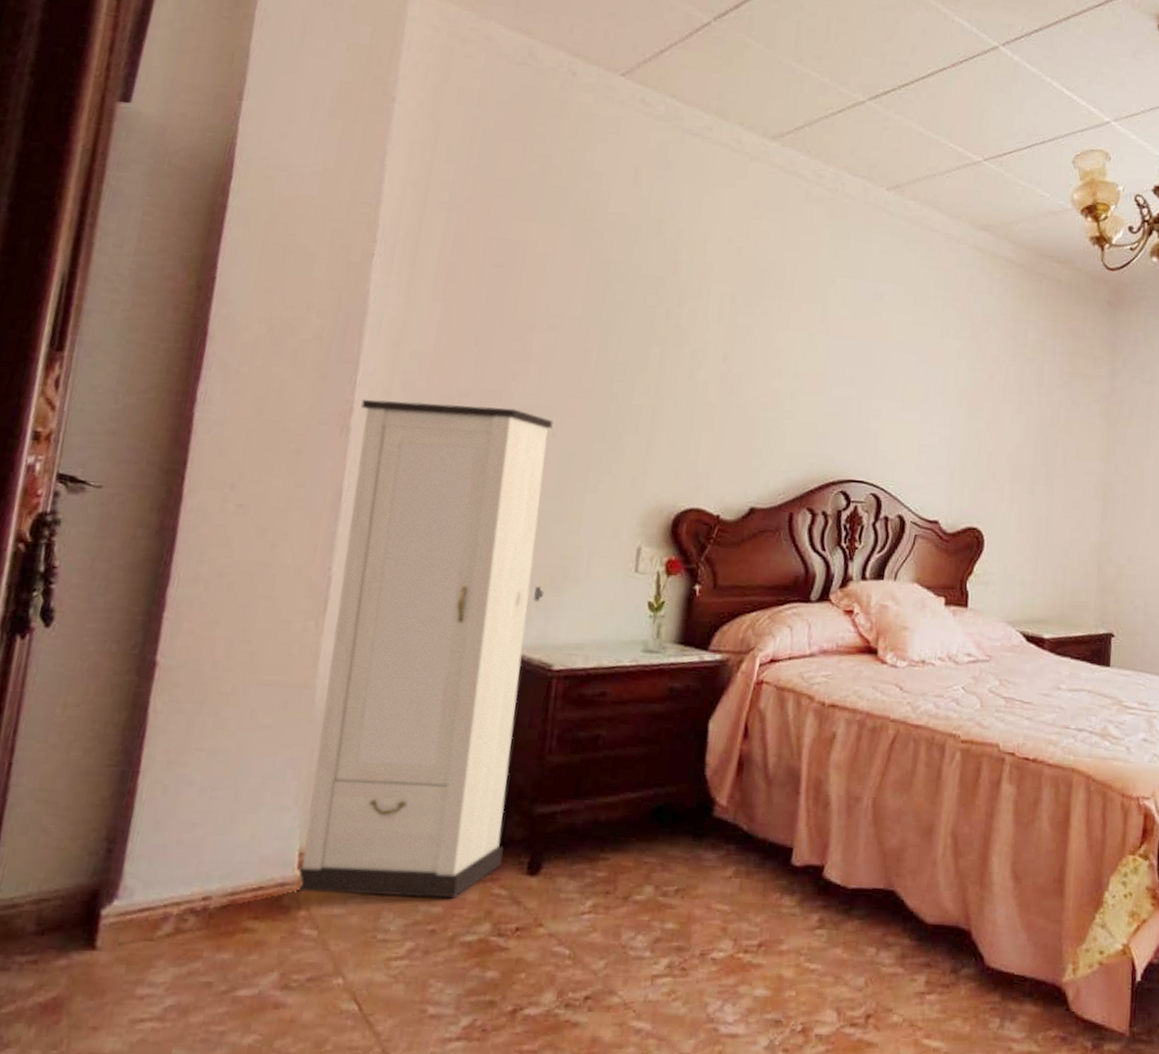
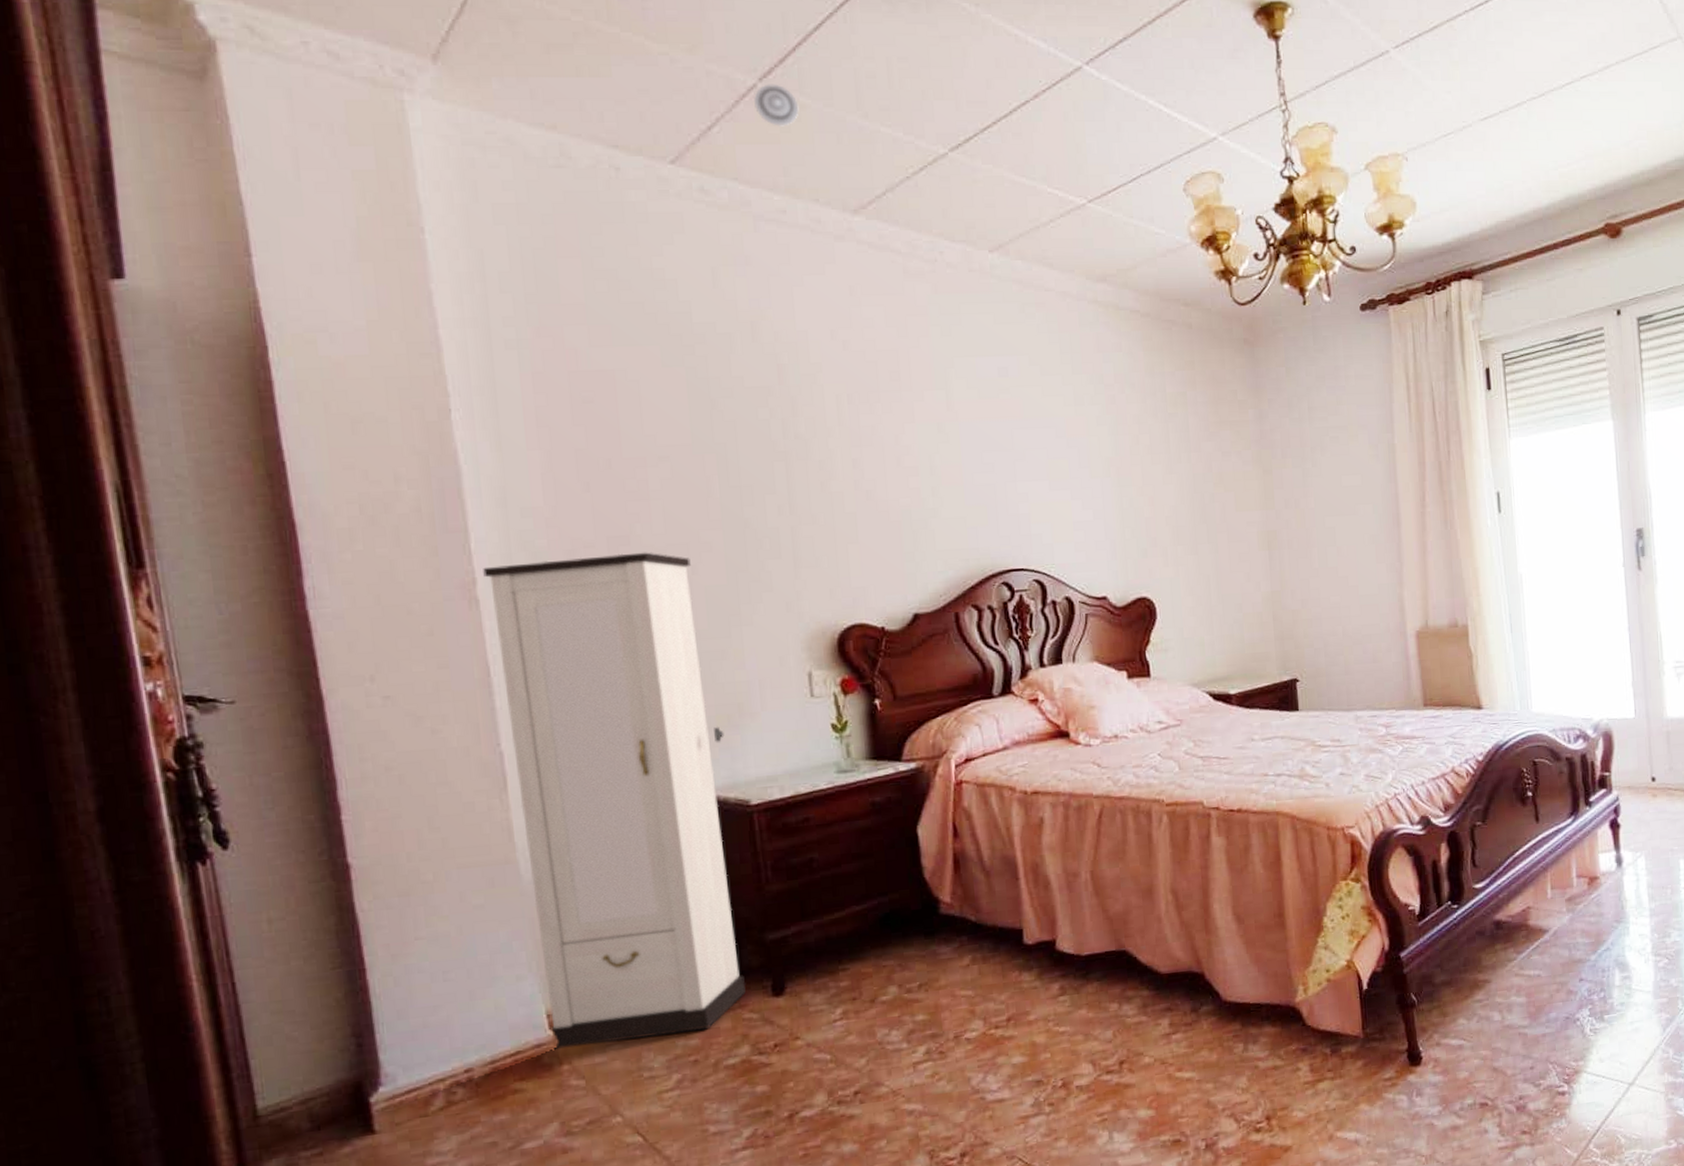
smoke detector: none [705,23,744,60] -> present [754,84,799,126]

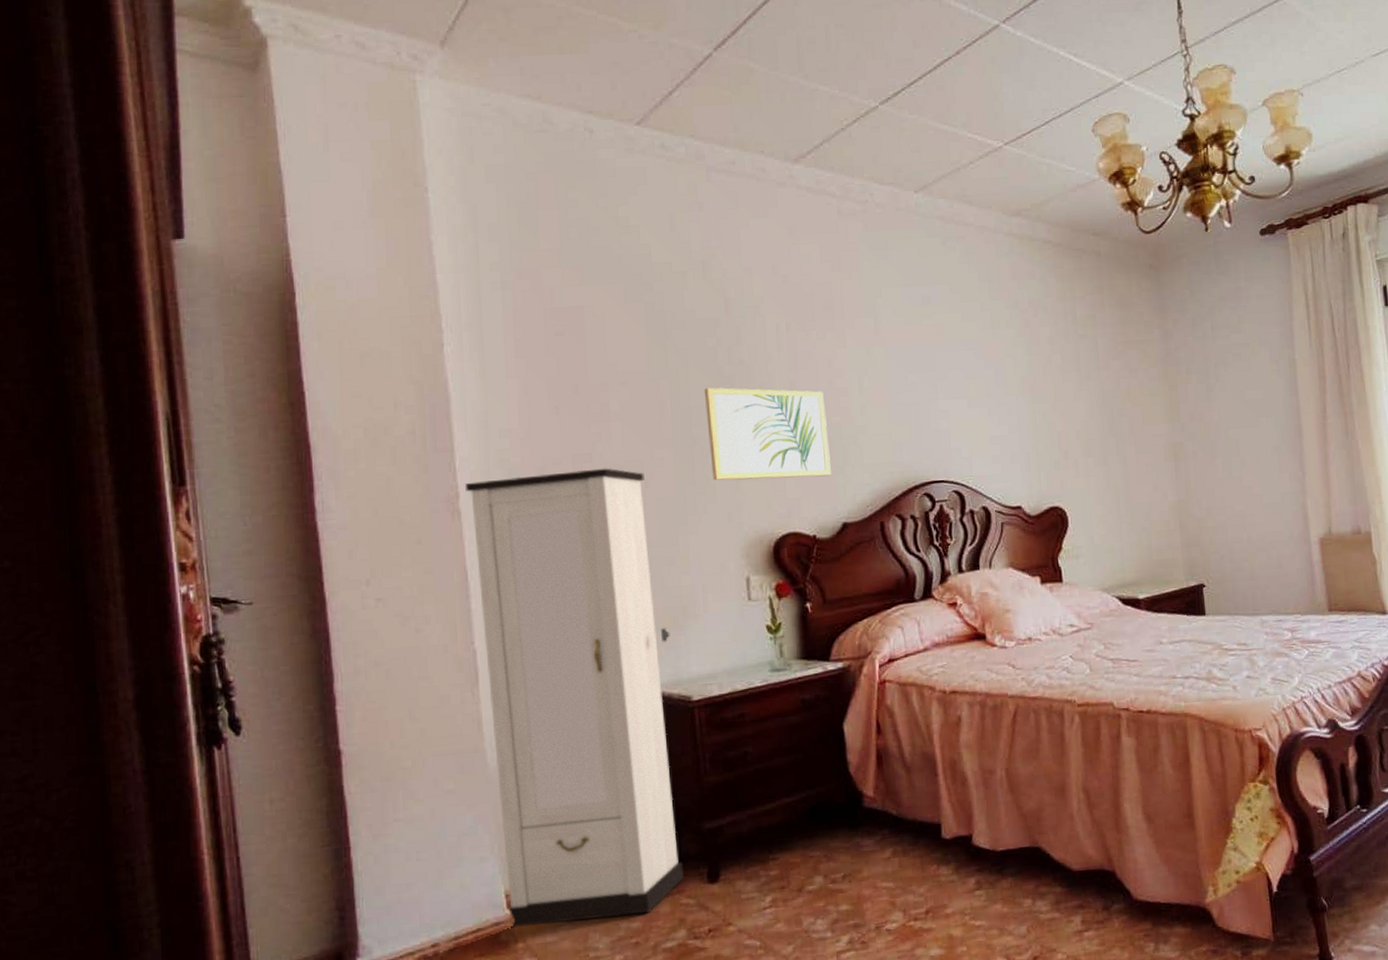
smoke detector: present [754,84,799,126] -> none [709,52,748,89]
wall art: none [757,464,900,567] -> present [705,387,831,480]

